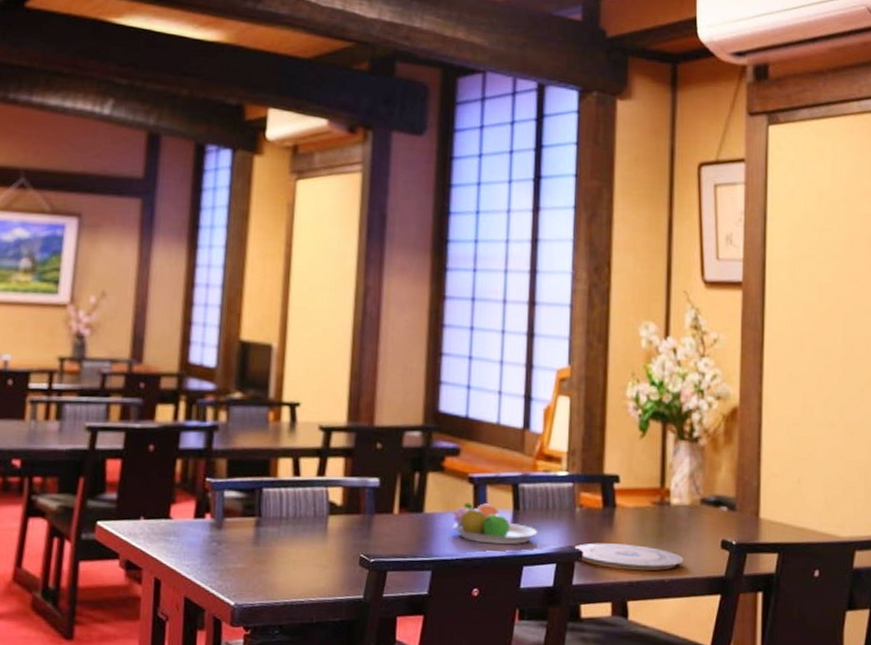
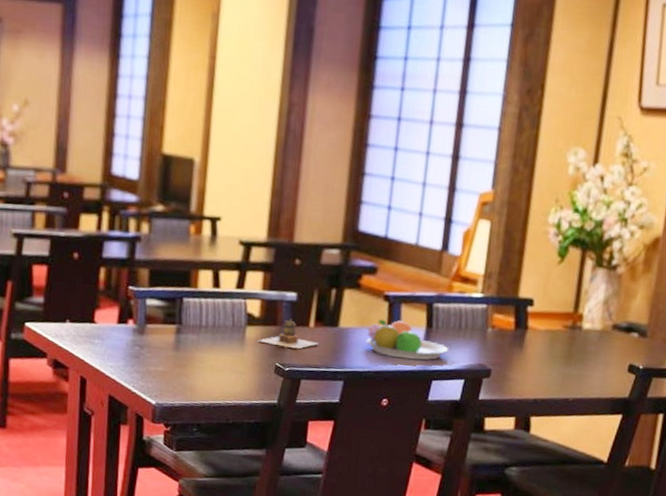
teapot: none [340,506,403,538] -> present [257,318,318,349]
plate: present [574,543,684,571] -> none [483,361,590,390]

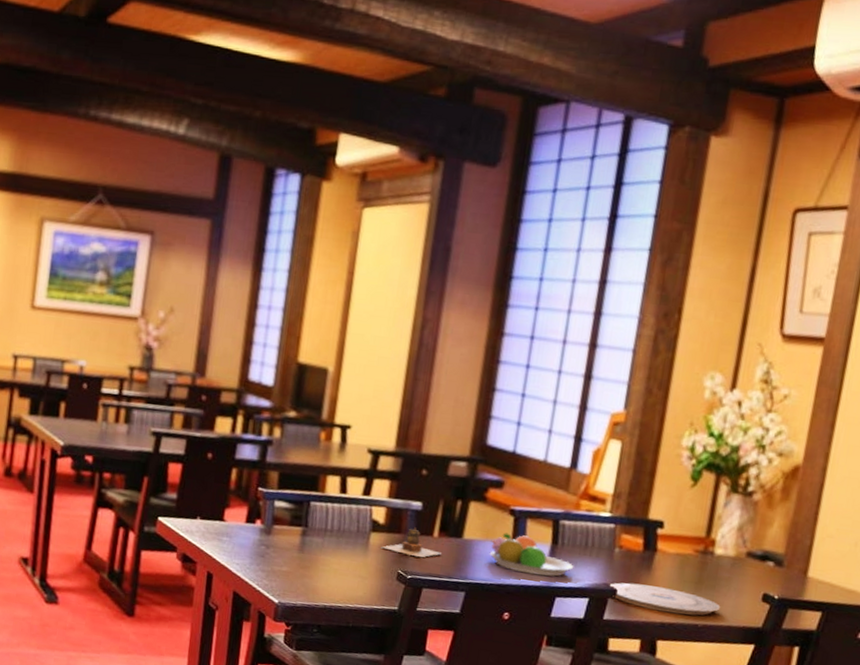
plate: none [483,361,590,390] -> present [609,582,721,616]

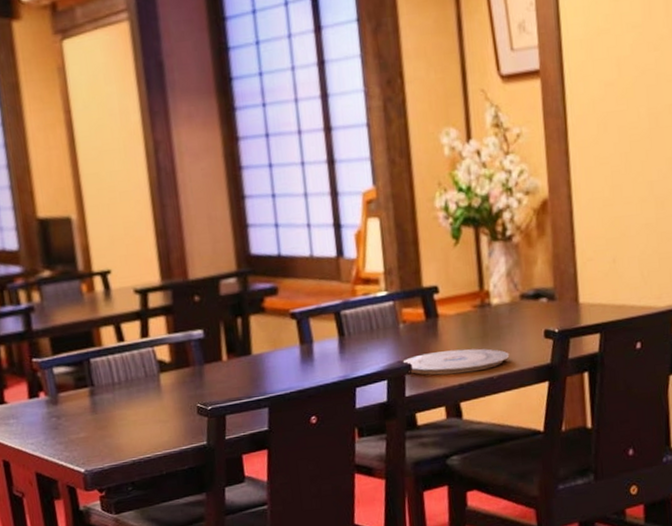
teapot: present [381,527,441,558] -> none [174,356,235,387]
fruit bowl: present [489,533,574,577] -> none [280,334,366,374]

